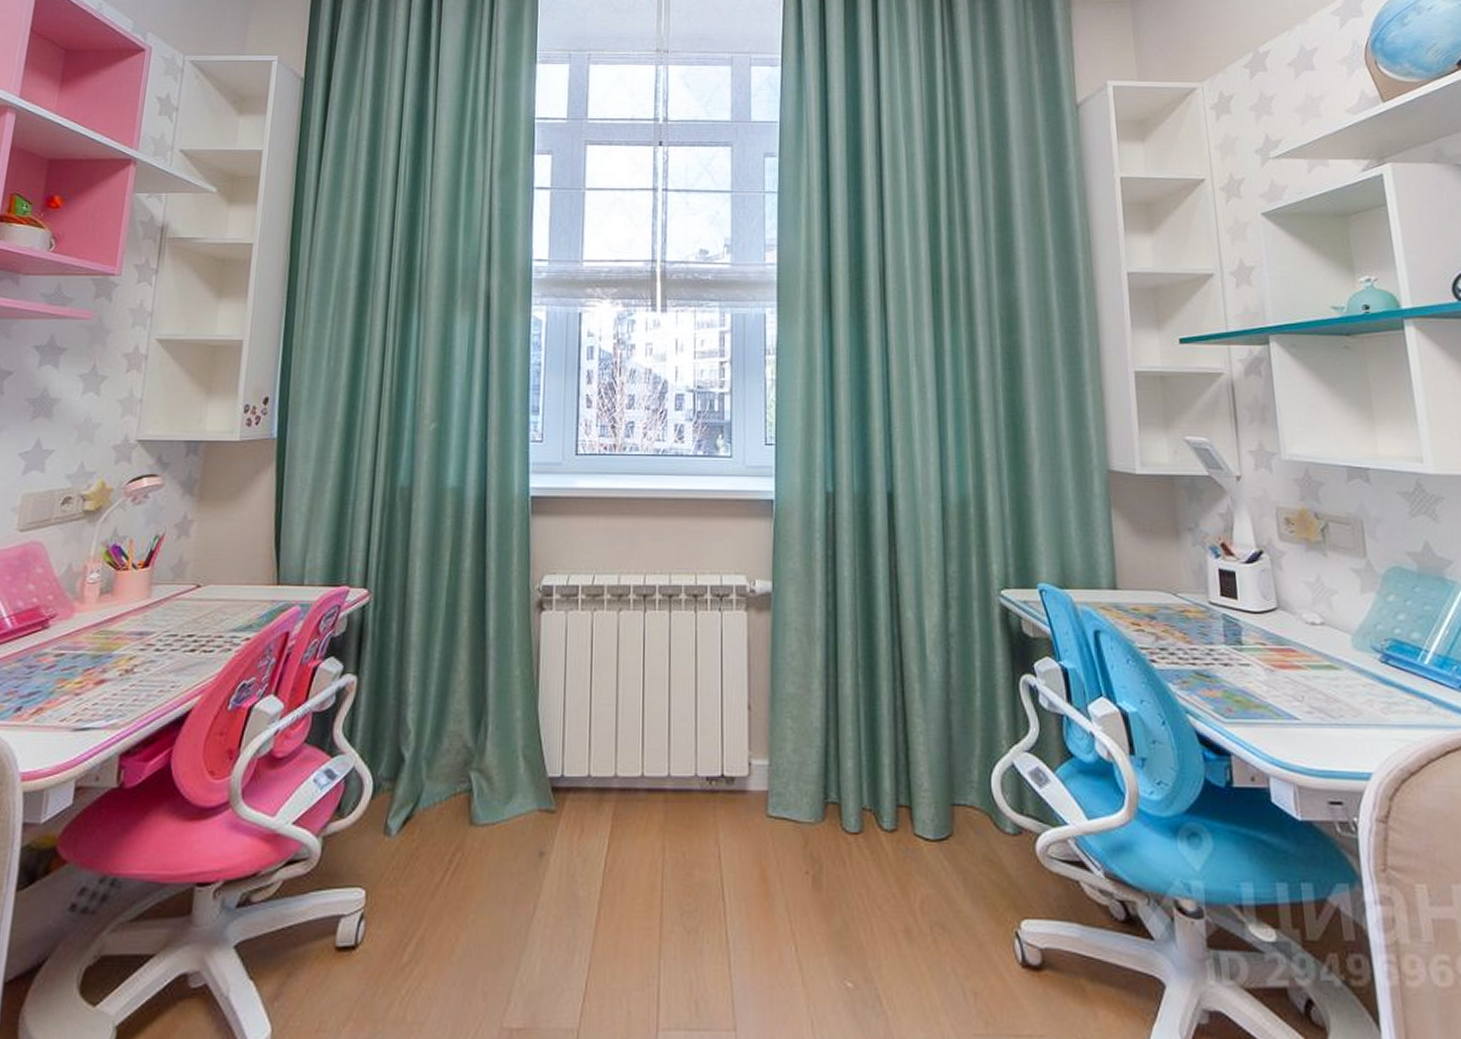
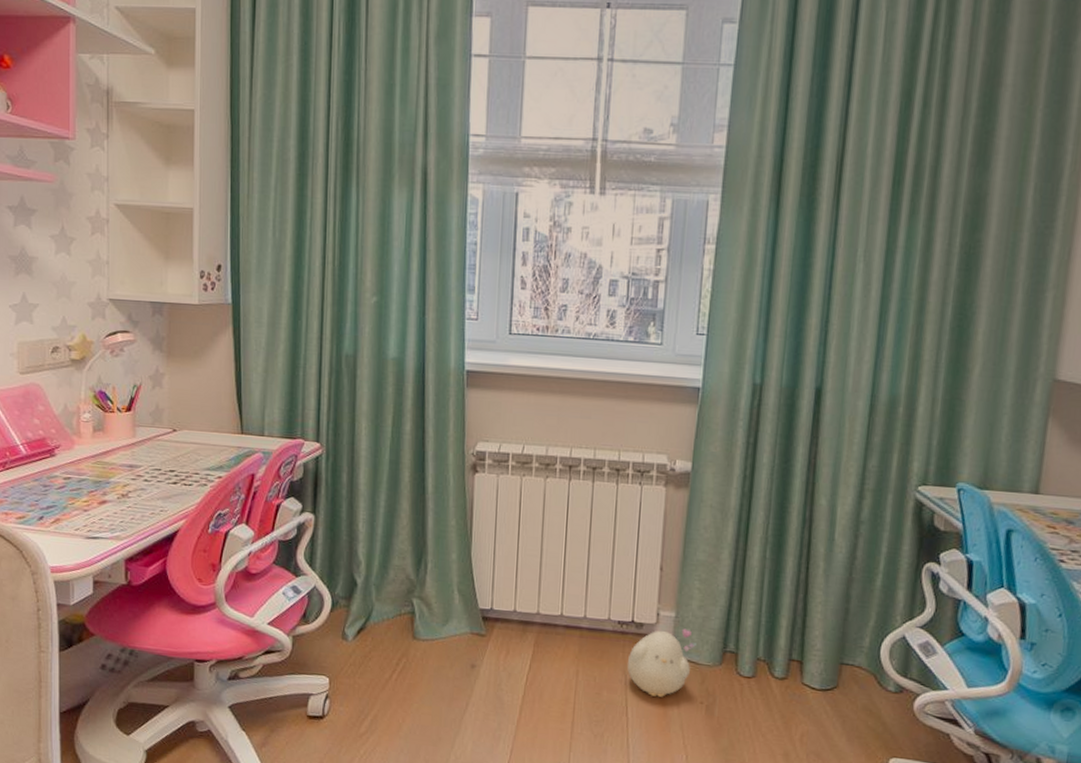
plush toy: none [719,778,795,870] -> present [627,628,696,697]

